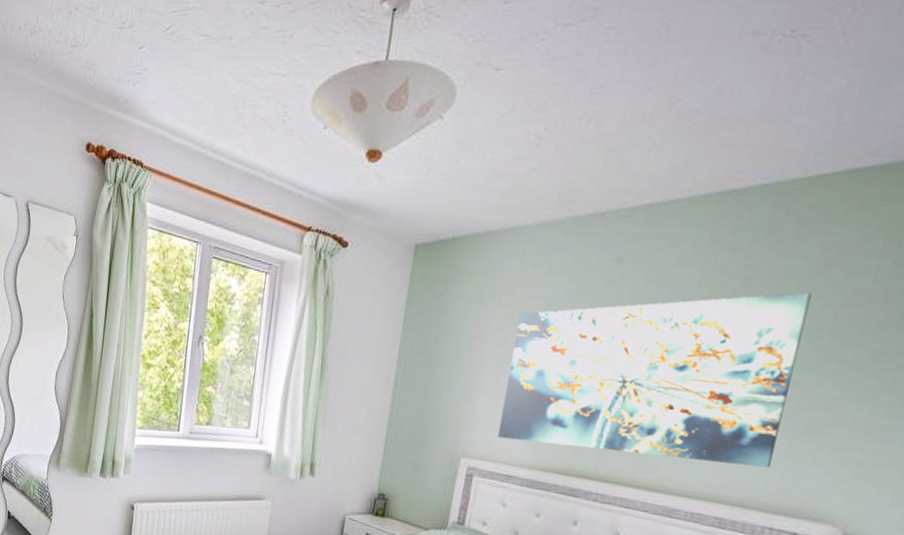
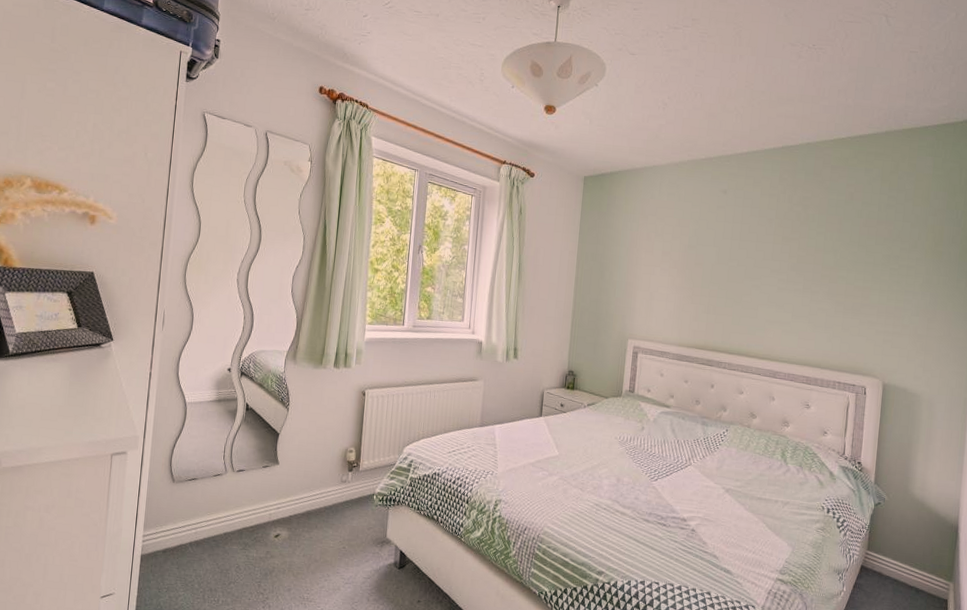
wall art: present [497,291,812,468] -> none [653,215,844,338]

